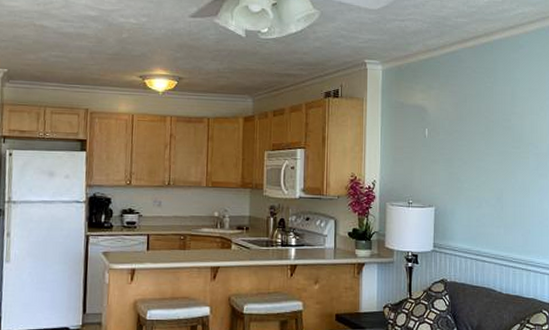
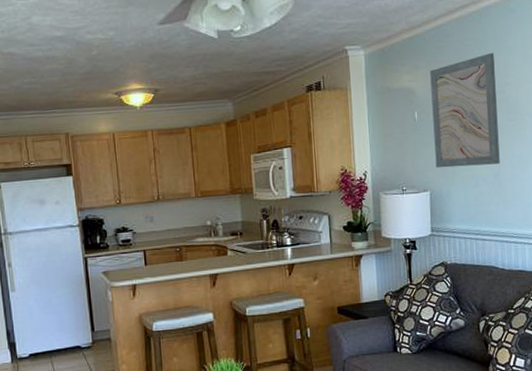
wall art: none [442,83,503,188] -> present [430,53,500,168]

